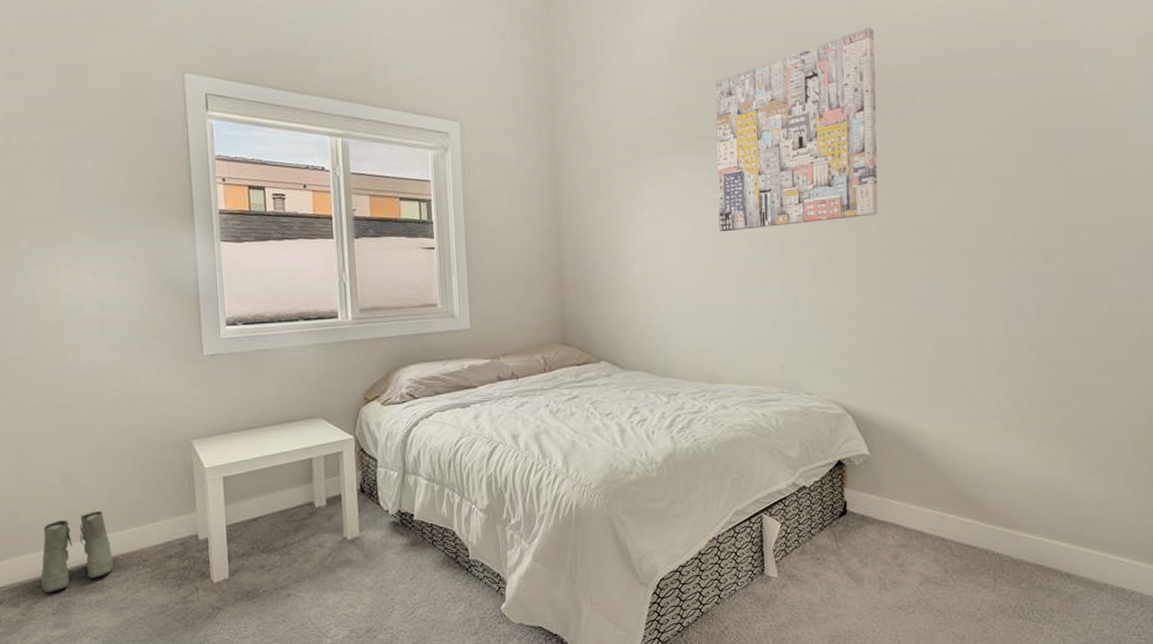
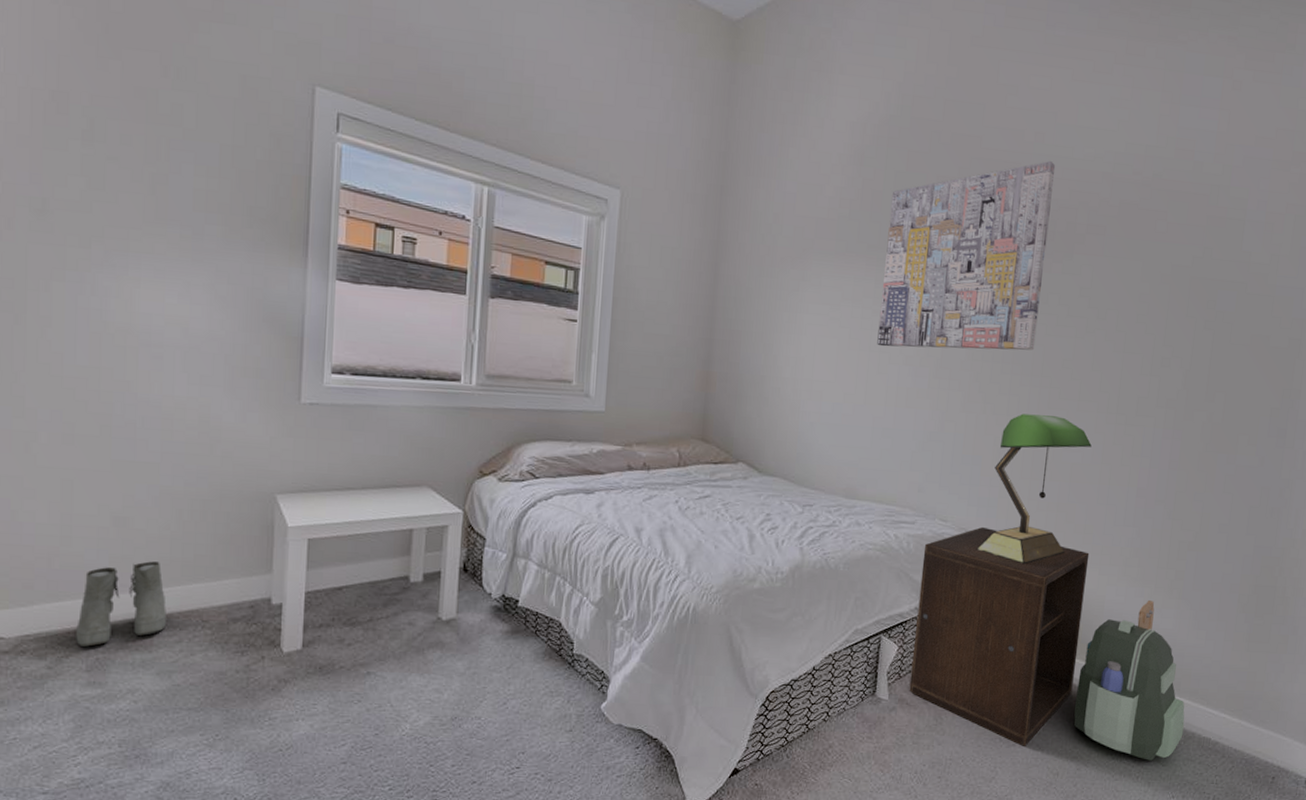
nightstand: none [793,395,968,613] -> present [909,526,1090,746]
table lamp: none [847,277,952,429] -> present [976,414,1092,565]
backpack: none [972,451,1094,617] -> present [1074,600,1185,761]

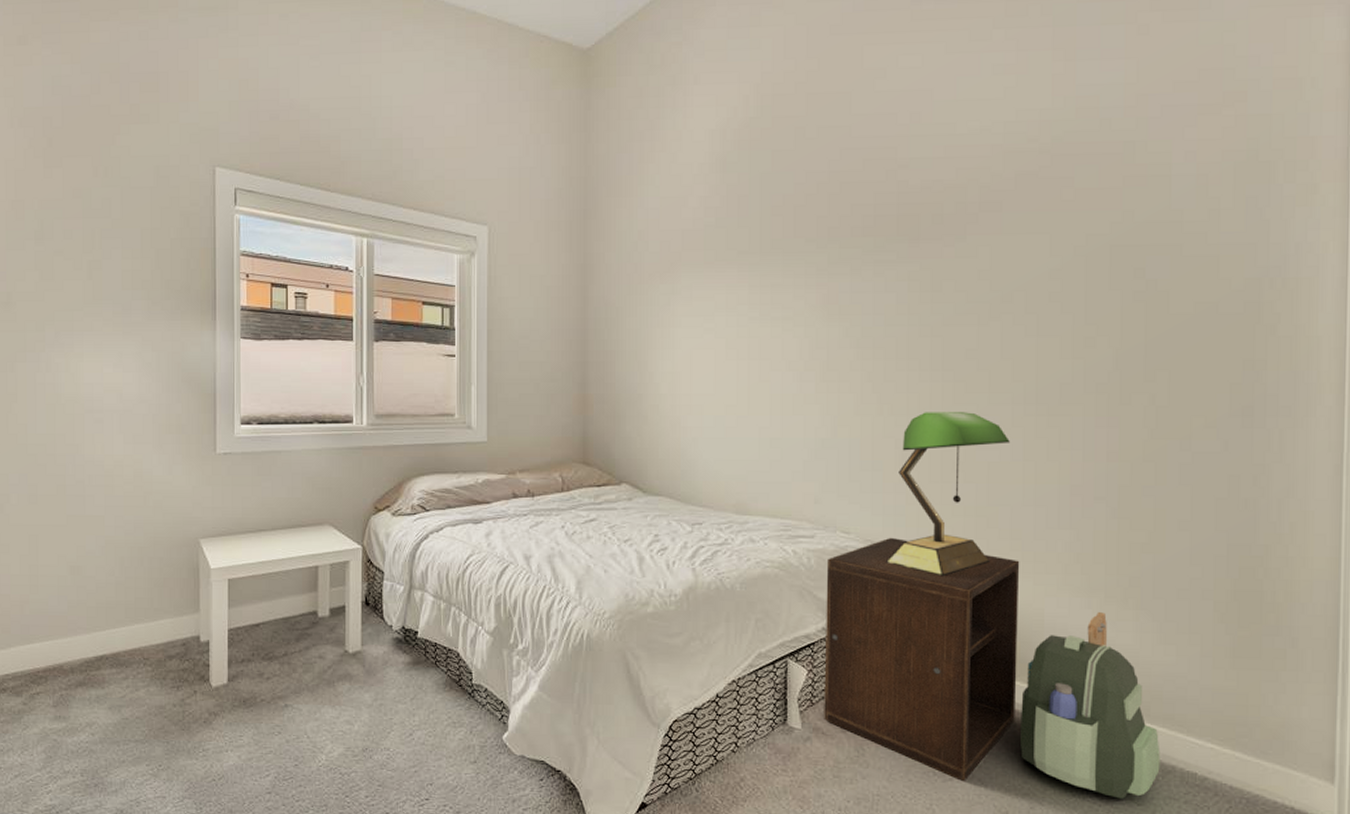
boots: present [76,561,166,647] -> none [44,605,115,684]
wall art: present [877,160,1056,351] -> none [756,140,937,354]

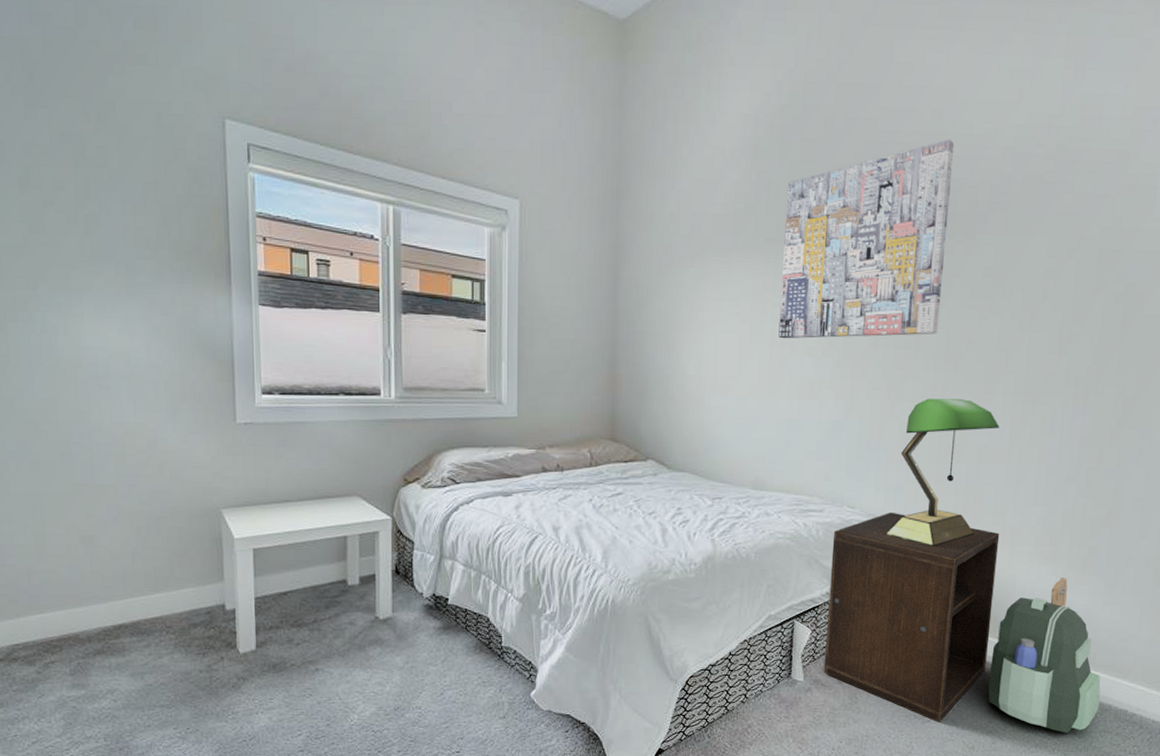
wall art: none [756,140,937,354] -> present [778,138,955,339]

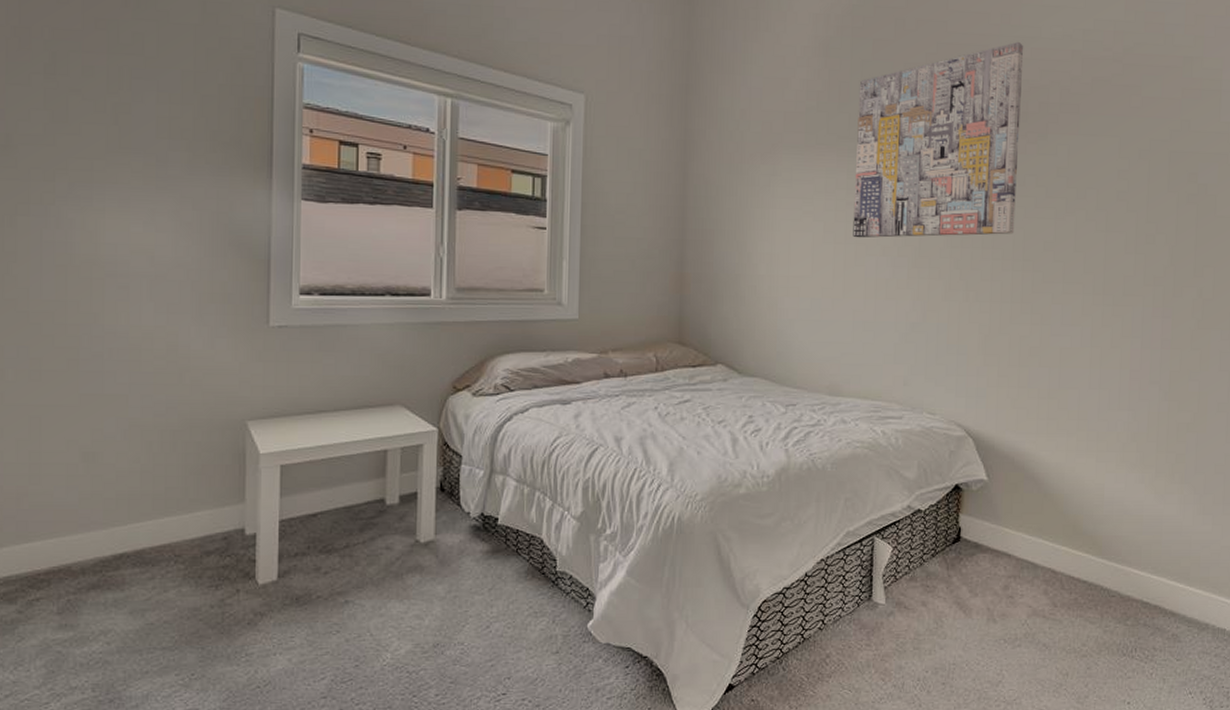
nightstand: present [823,511,1000,722] -> none [906,418,1085,647]
table lamp: present [885,398,999,547] -> none [968,299,1080,455]
backpack: present [988,578,1101,733] -> none [1080,486,1197,655]

